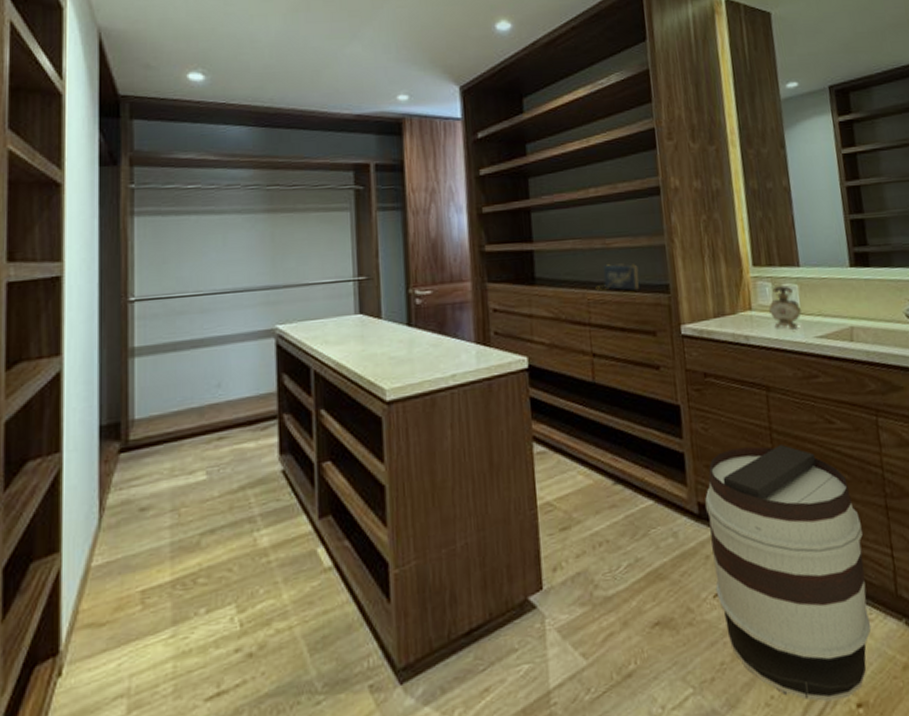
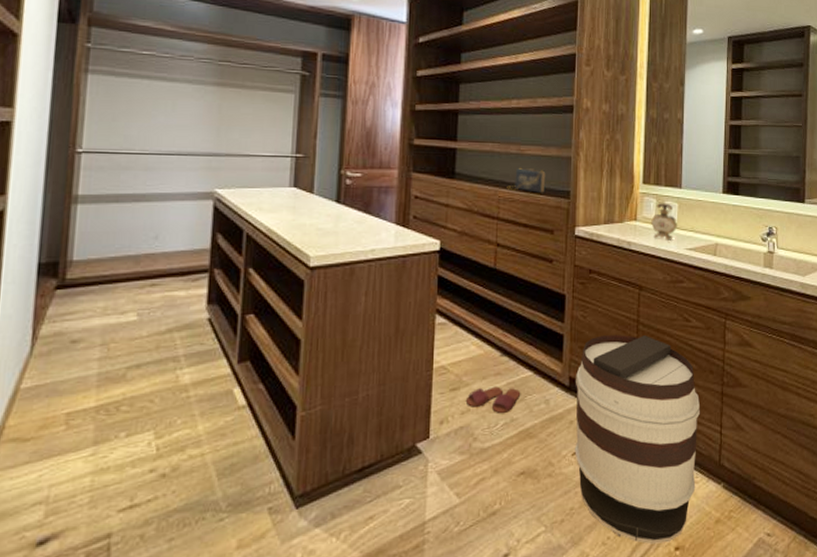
slippers: none [579,521,643,553] -> present [465,386,521,413]

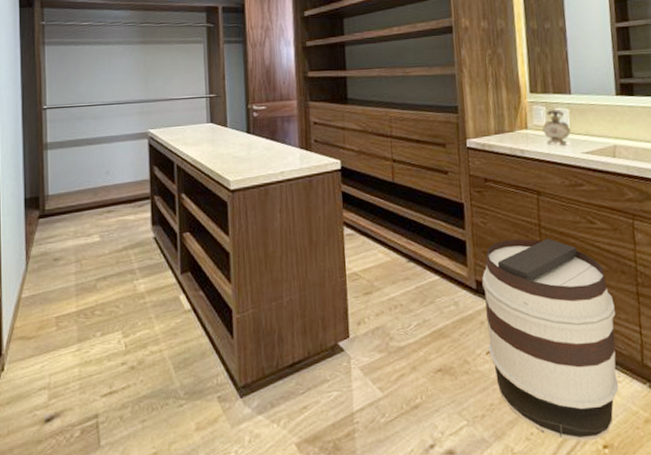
slippers: present [465,386,521,413] -> none [379,290,430,315]
clutch bag: present [507,167,546,194] -> none [396,88,434,111]

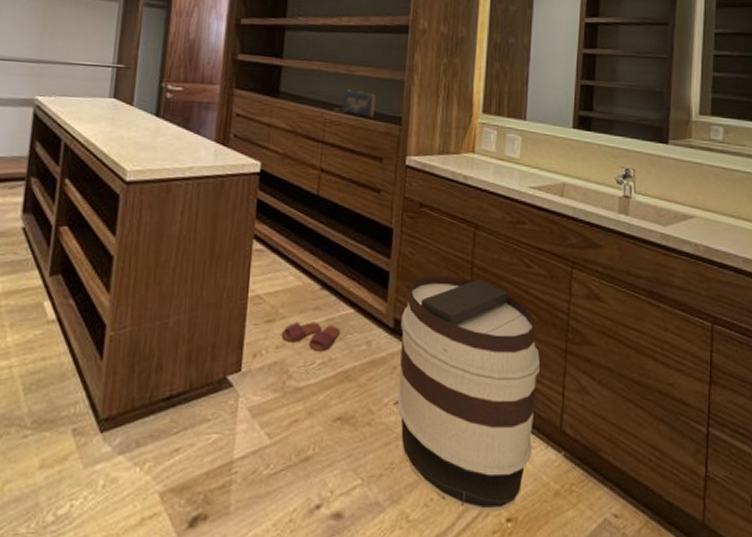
slippers: none [379,290,430,315] -> present [281,321,341,351]
clutch bag: none [396,88,434,111] -> present [334,88,376,119]
perfume bottle: present [542,110,572,146] -> none [490,135,521,177]

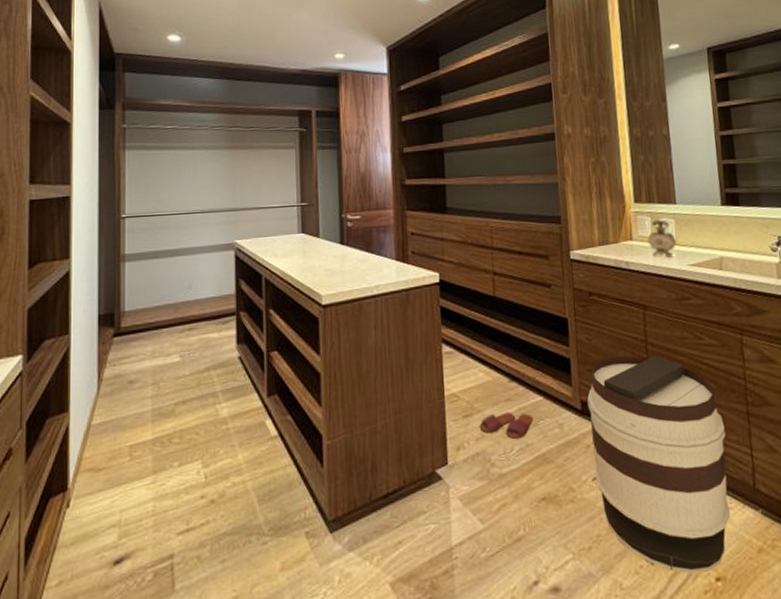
clutch bag: present [334,88,376,119] -> none [497,197,536,221]
perfume bottle: none [490,135,521,177] -> present [648,220,677,258]

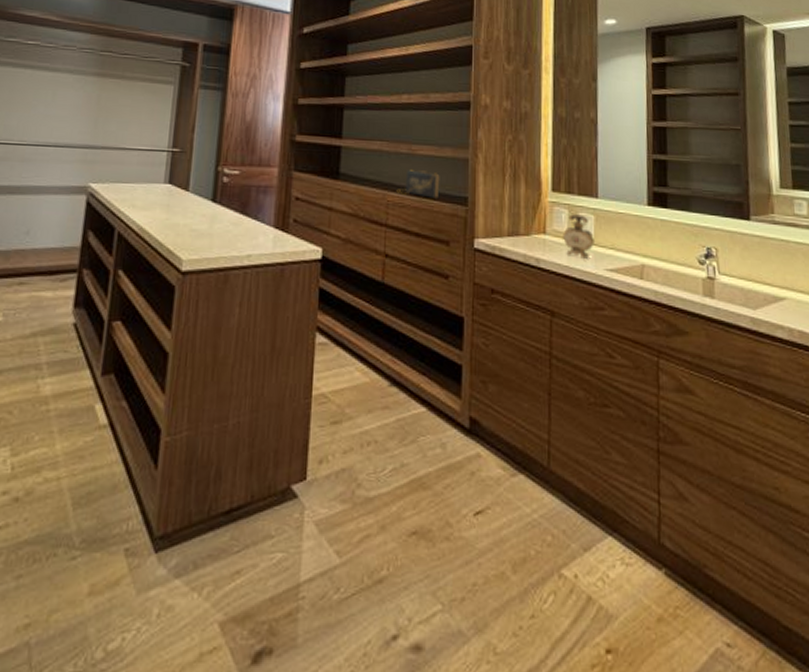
slippers: present [479,412,533,439] -> none [348,422,413,456]
clutch bag: none [497,197,536,221] -> present [396,168,440,200]
barrel: present [587,356,731,574] -> none [477,368,631,642]

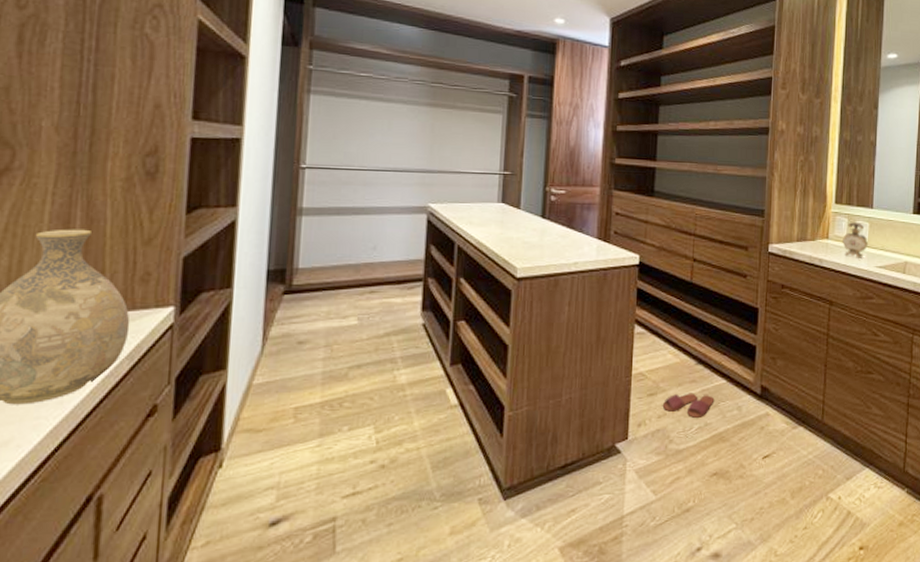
slippers: none [348,422,413,456] -> present [662,393,715,418]
clutch bag: present [396,168,440,200] -> none [703,186,741,212]

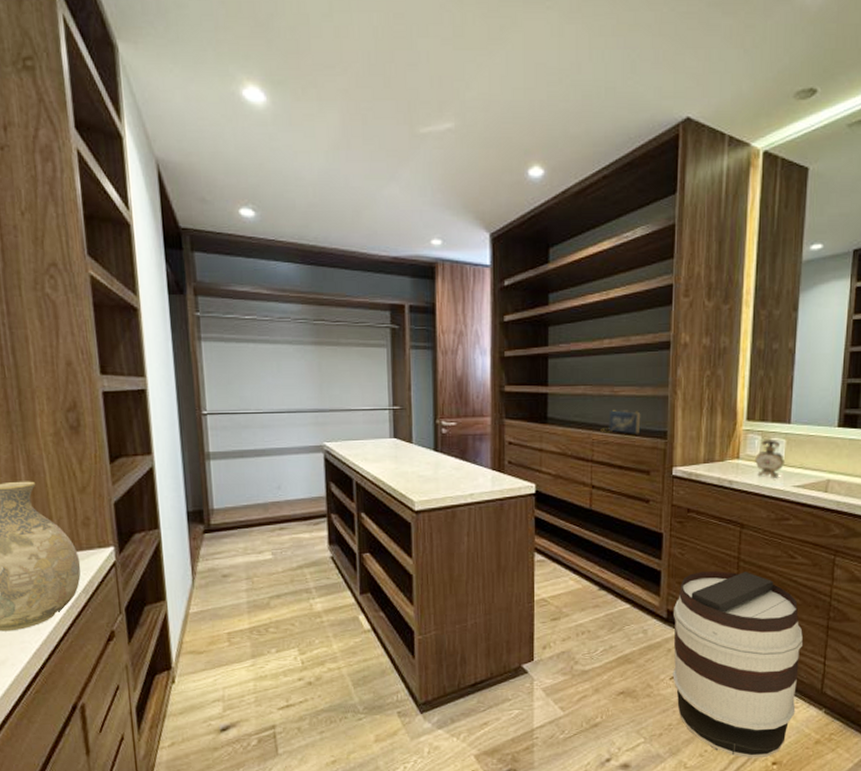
slippers: present [662,393,715,418] -> none [566,617,619,641]
clutch bag: none [703,186,741,212] -> present [600,409,641,435]
barrel: none [765,347,886,543] -> present [672,571,803,758]

